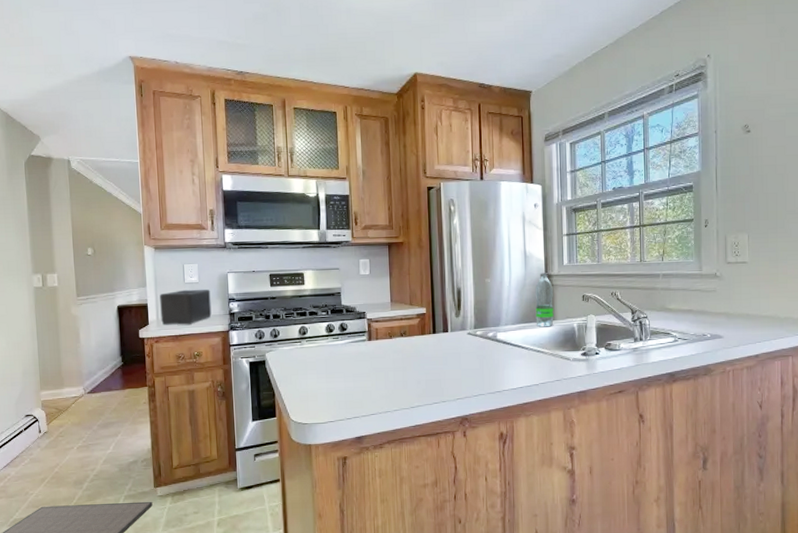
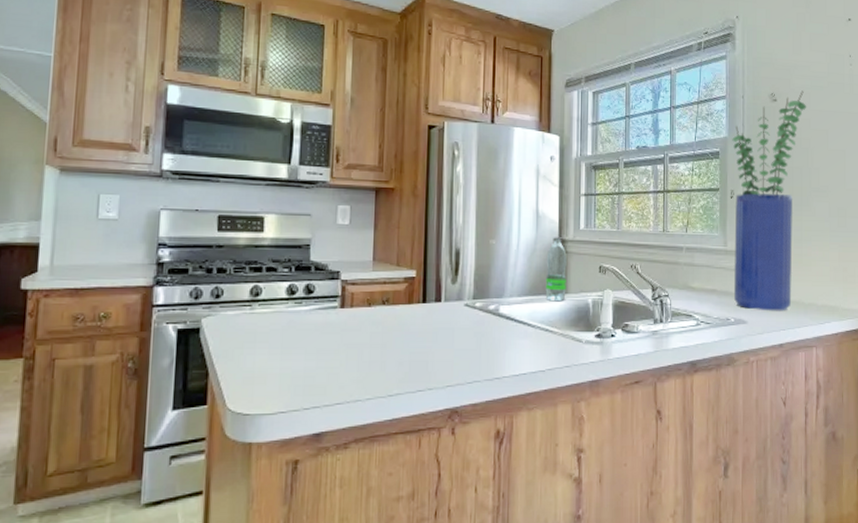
toaster: present [160,289,212,325] -> none [56,227,133,275]
vase: none [705,119,782,326] -> present [732,90,807,311]

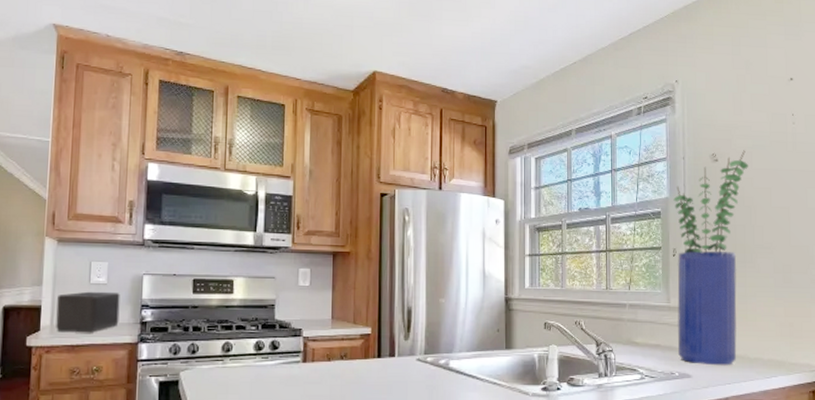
toaster: none [56,227,133,275] -> present [56,291,120,333]
bottle: present [545,237,567,302] -> none [493,295,513,357]

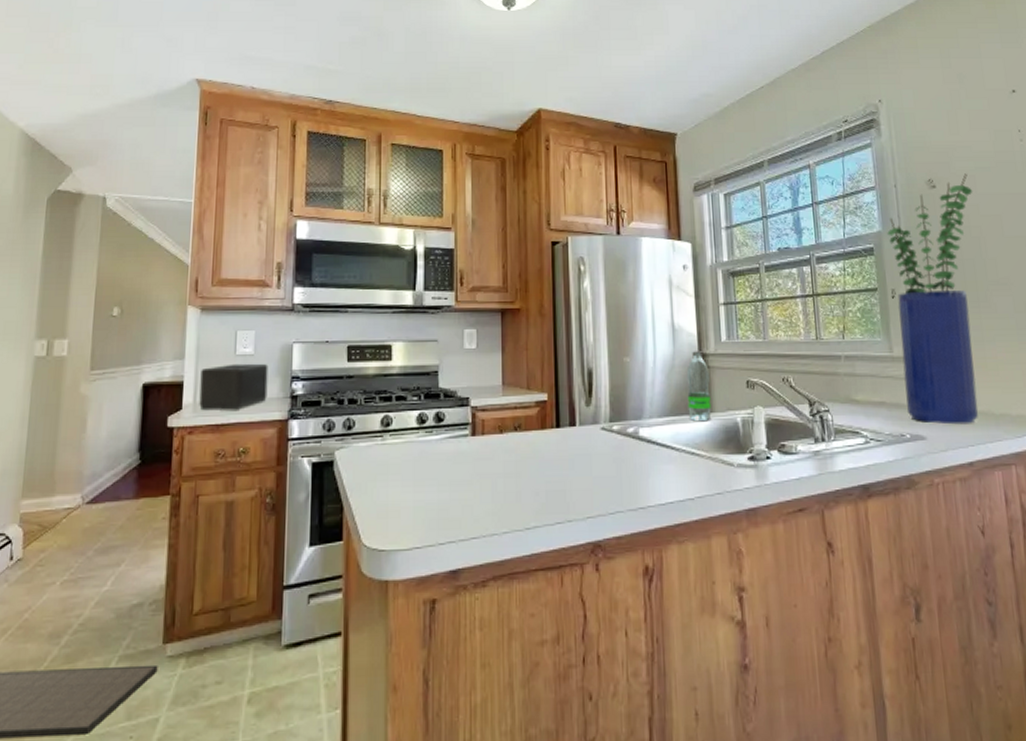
bottle: none [493,295,513,357] -> present [686,351,712,422]

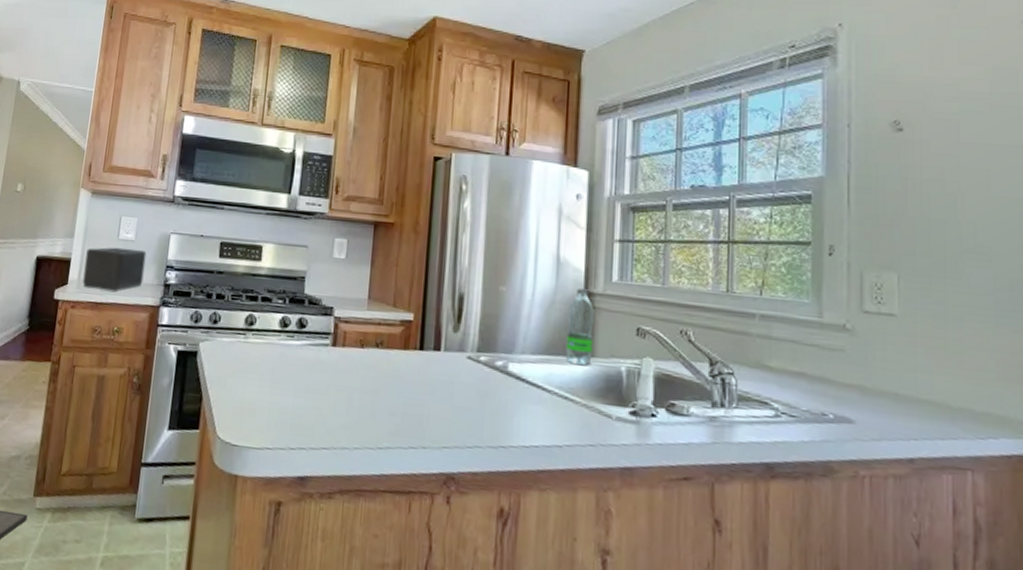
vase: present [887,173,979,425] -> none [831,117,954,415]

